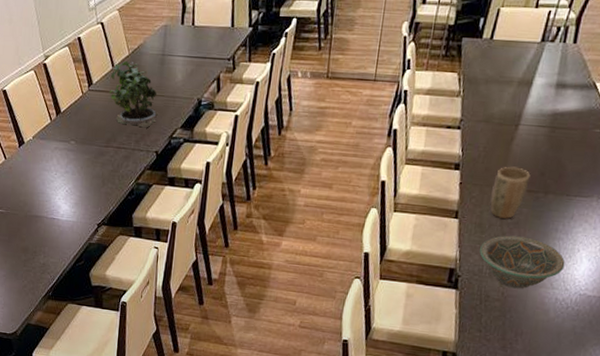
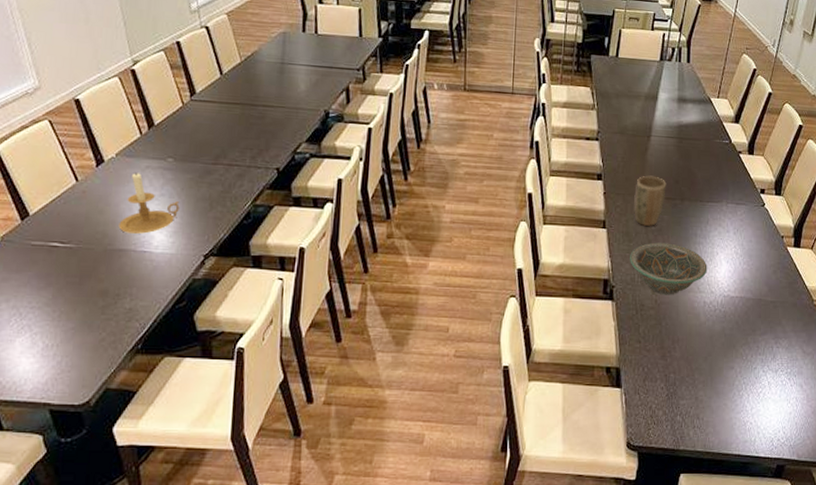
candle holder: none [35,153,80,204] -> present [118,173,180,234]
potted plant: present [109,61,158,128] -> none [216,69,278,143]

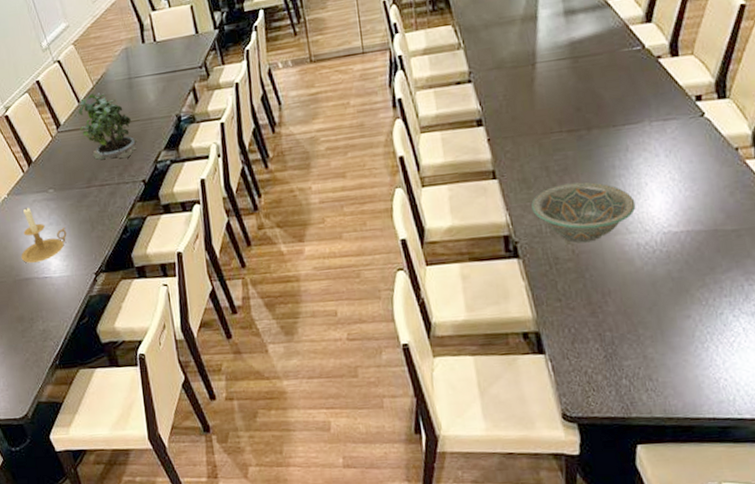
potted plant: none [216,69,278,143] -> present [78,93,137,160]
plant pot: present [634,175,667,226] -> none [525,108,567,168]

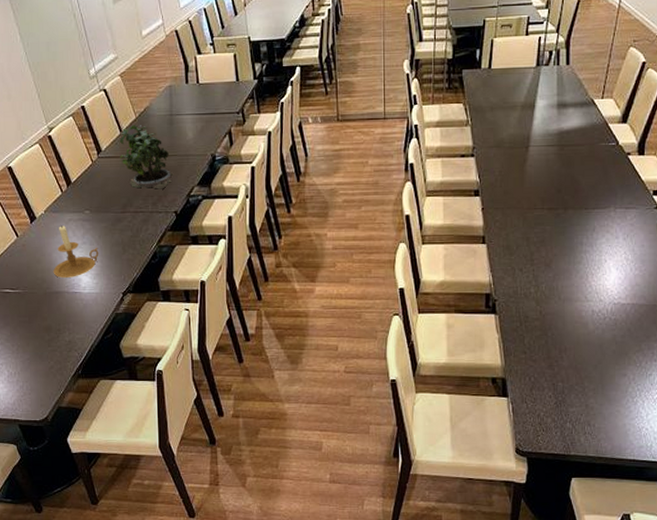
decorative bowl: present [531,182,636,243] -> none [512,254,595,306]

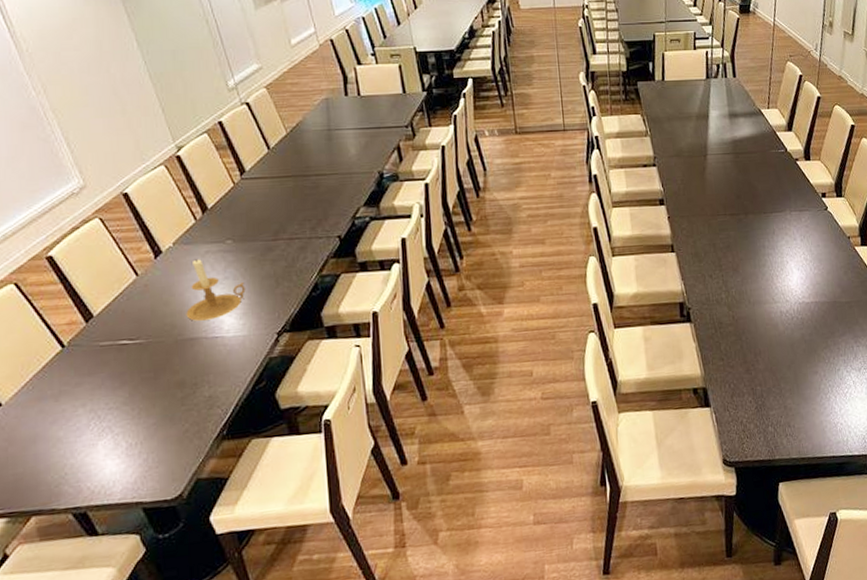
potted plant: present [119,125,173,189] -> none [268,141,334,212]

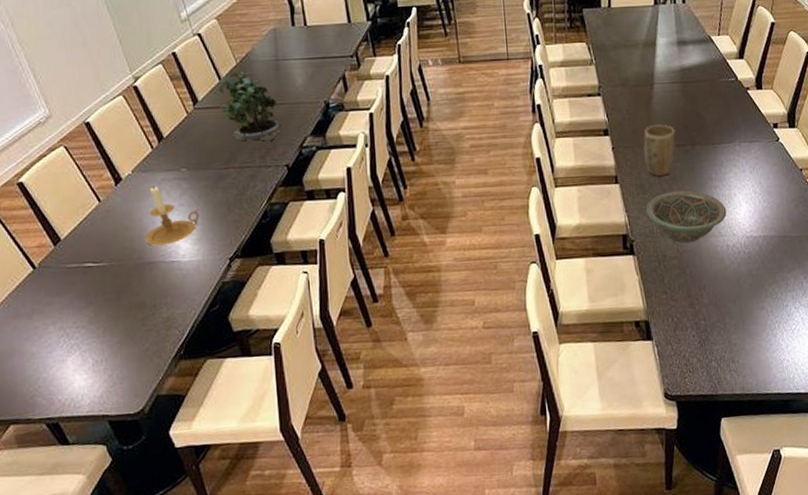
potted plant: none [268,141,334,212] -> present [219,72,282,142]
plant pot: none [698,194,730,245] -> present [643,124,676,176]
decorative bowl: none [702,258,780,310] -> present [646,190,727,243]

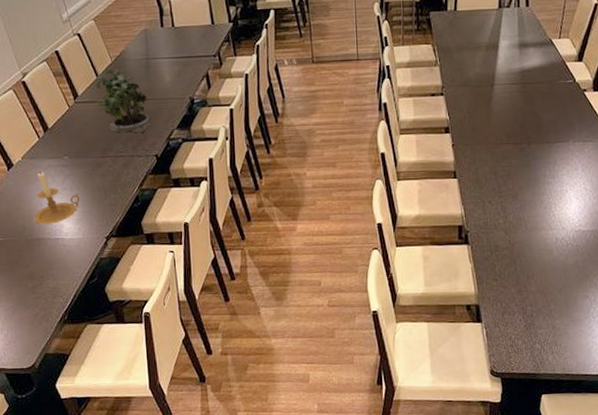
plant pot: present [643,124,676,176] -> none [482,123,513,172]
decorative bowl: present [646,190,727,243] -> none [482,186,558,235]

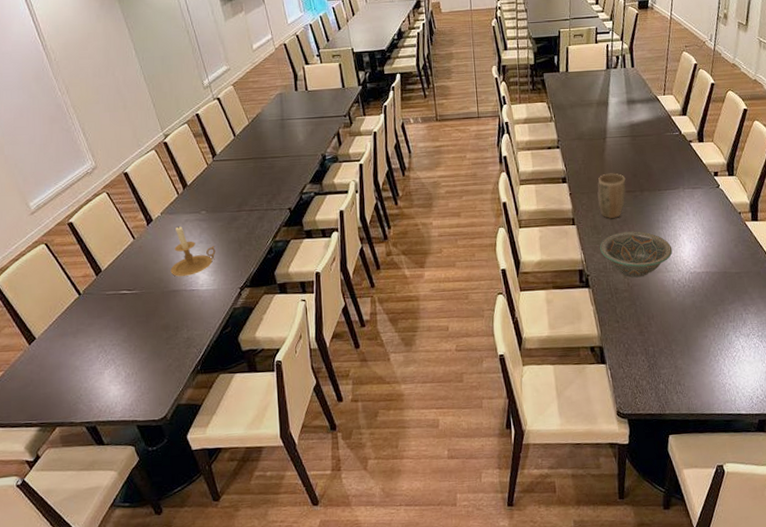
potted plant: present [96,69,152,134] -> none [234,129,286,189]
plant pot: none [482,123,513,172] -> present [597,173,626,218]
decorative bowl: none [482,186,558,235] -> present [600,231,673,278]

